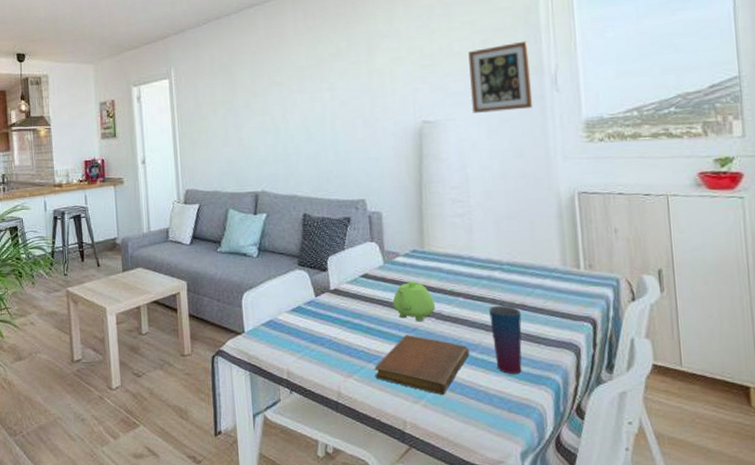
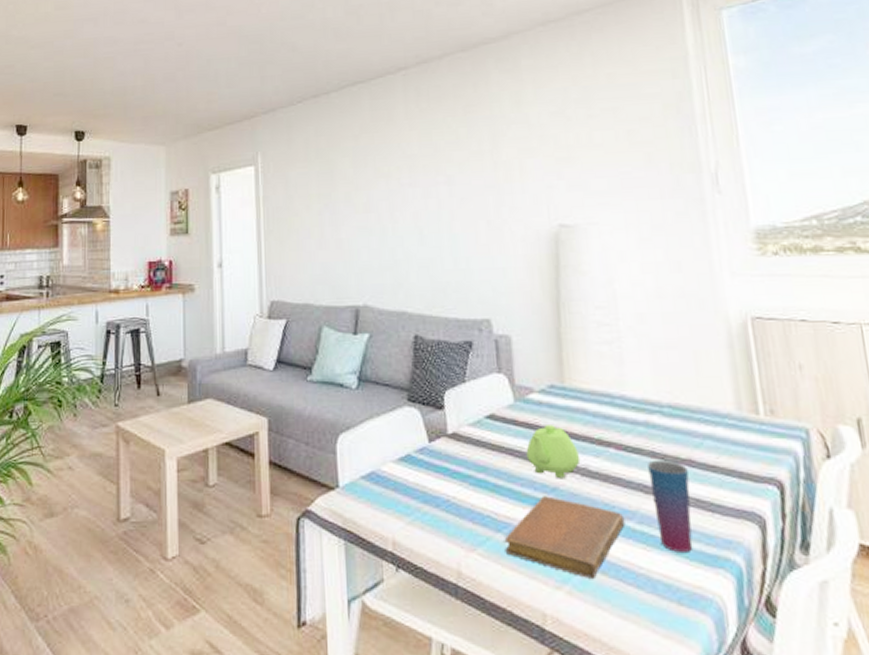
picture frame: present [468,40,533,114] -> none [611,132,692,218]

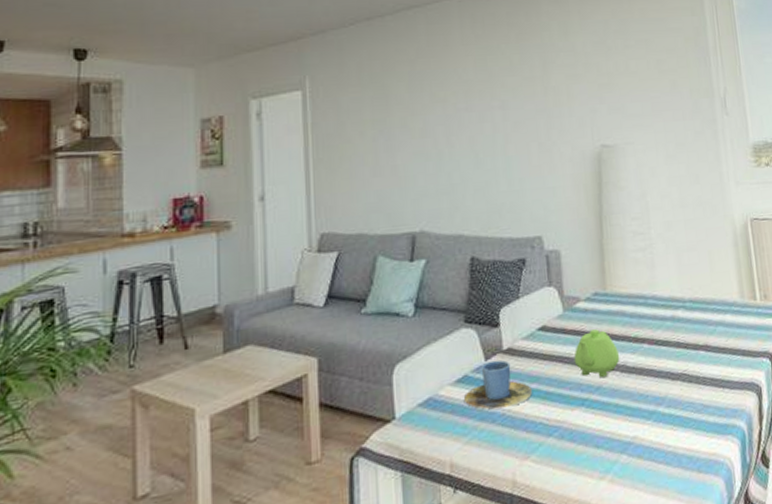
cup: none [407,443,480,494] -> present [464,360,533,409]
notebook: present [504,496,625,578] -> none [555,395,657,465]
cup: present [648,459,693,552] -> none [674,348,709,428]

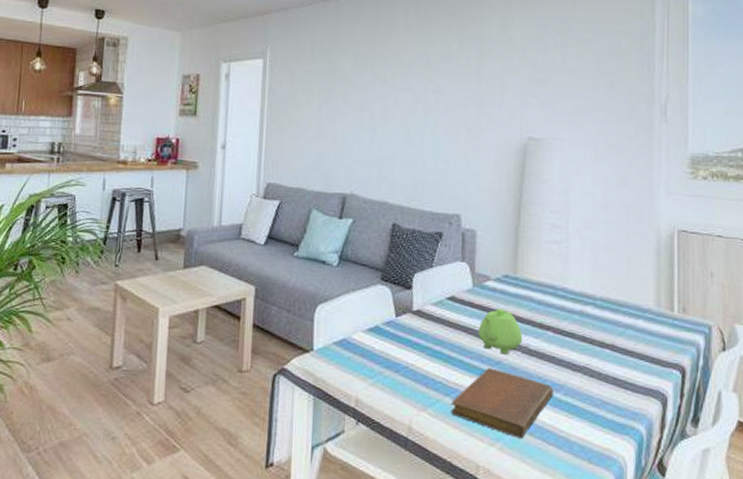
cup: present [464,360,533,409] -> none [374,318,436,362]
notebook: none [555,395,657,465] -> present [451,368,554,438]

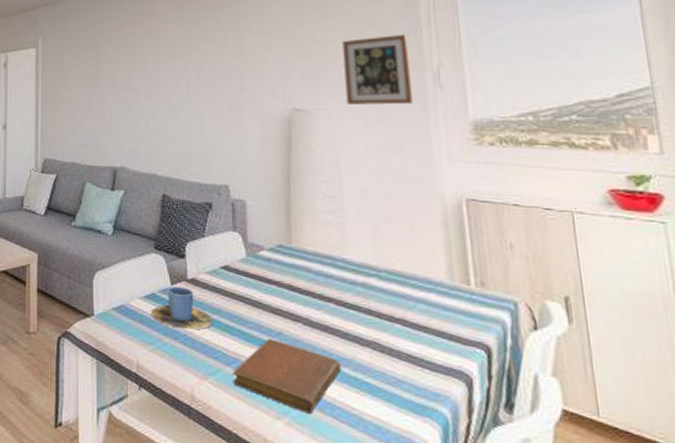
cup: none [374,318,436,362] -> present [152,286,214,330]
teapot: present [478,308,523,355] -> none [255,278,303,326]
picture frame: none [579,66,641,137] -> present [342,34,414,106]

